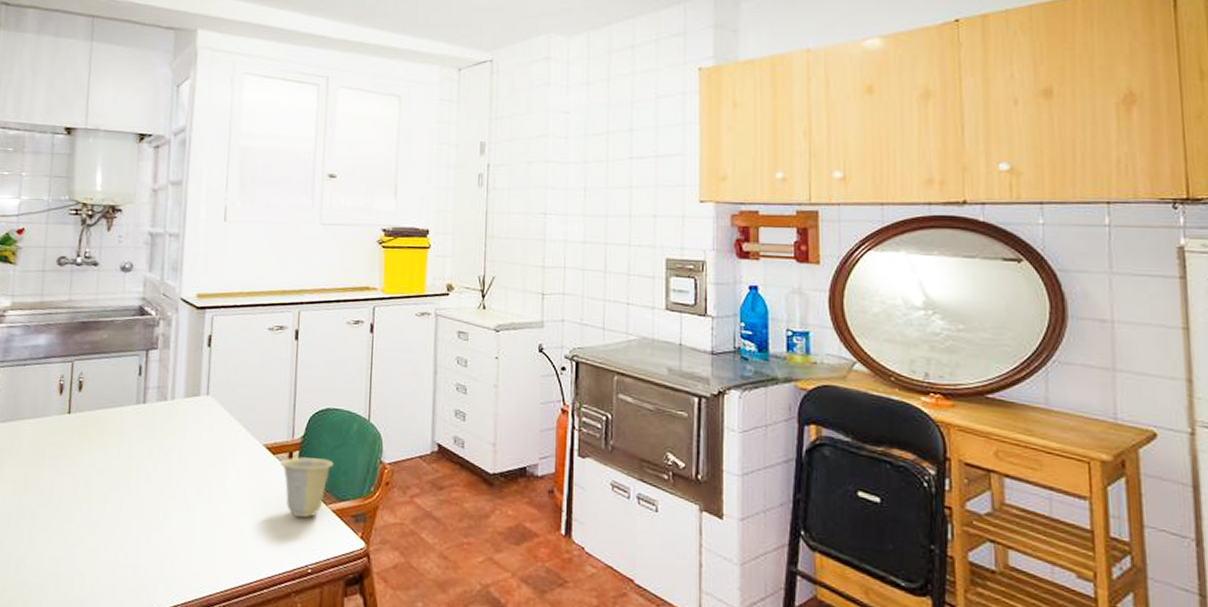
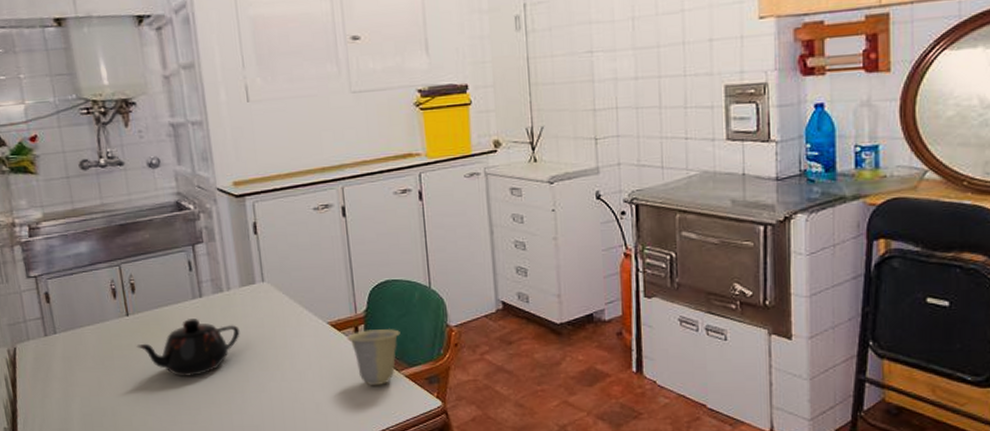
teapot: none [71,424,176,485] -> present [136,318,240,378]

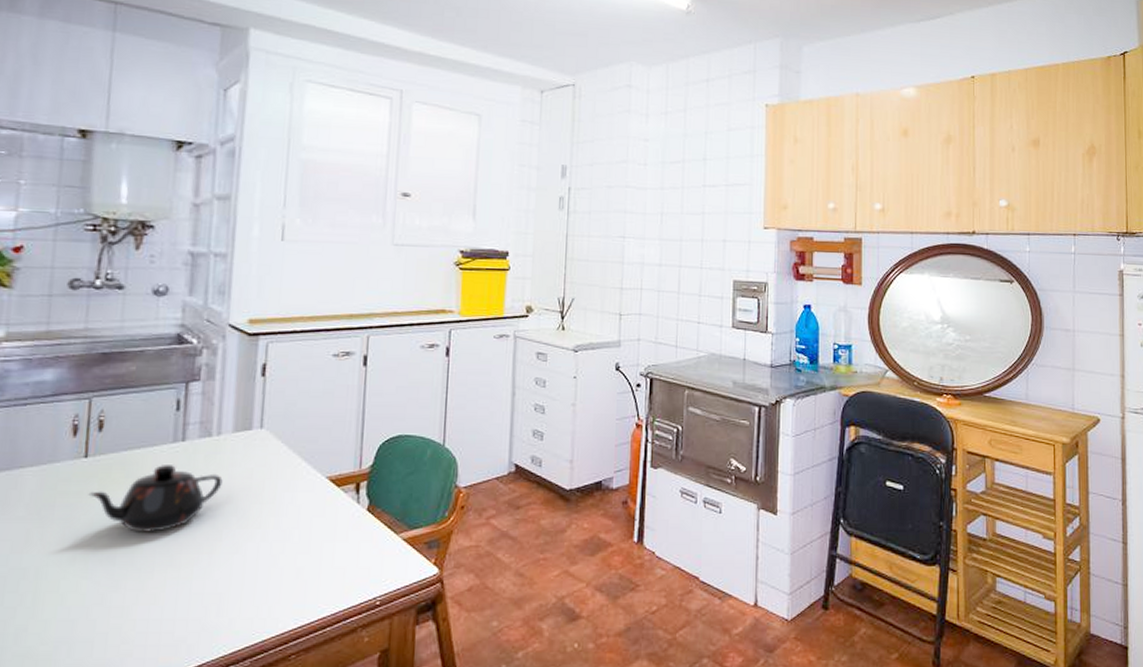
cup: present [347,329,400,385] -> none [345,487,405,548]

